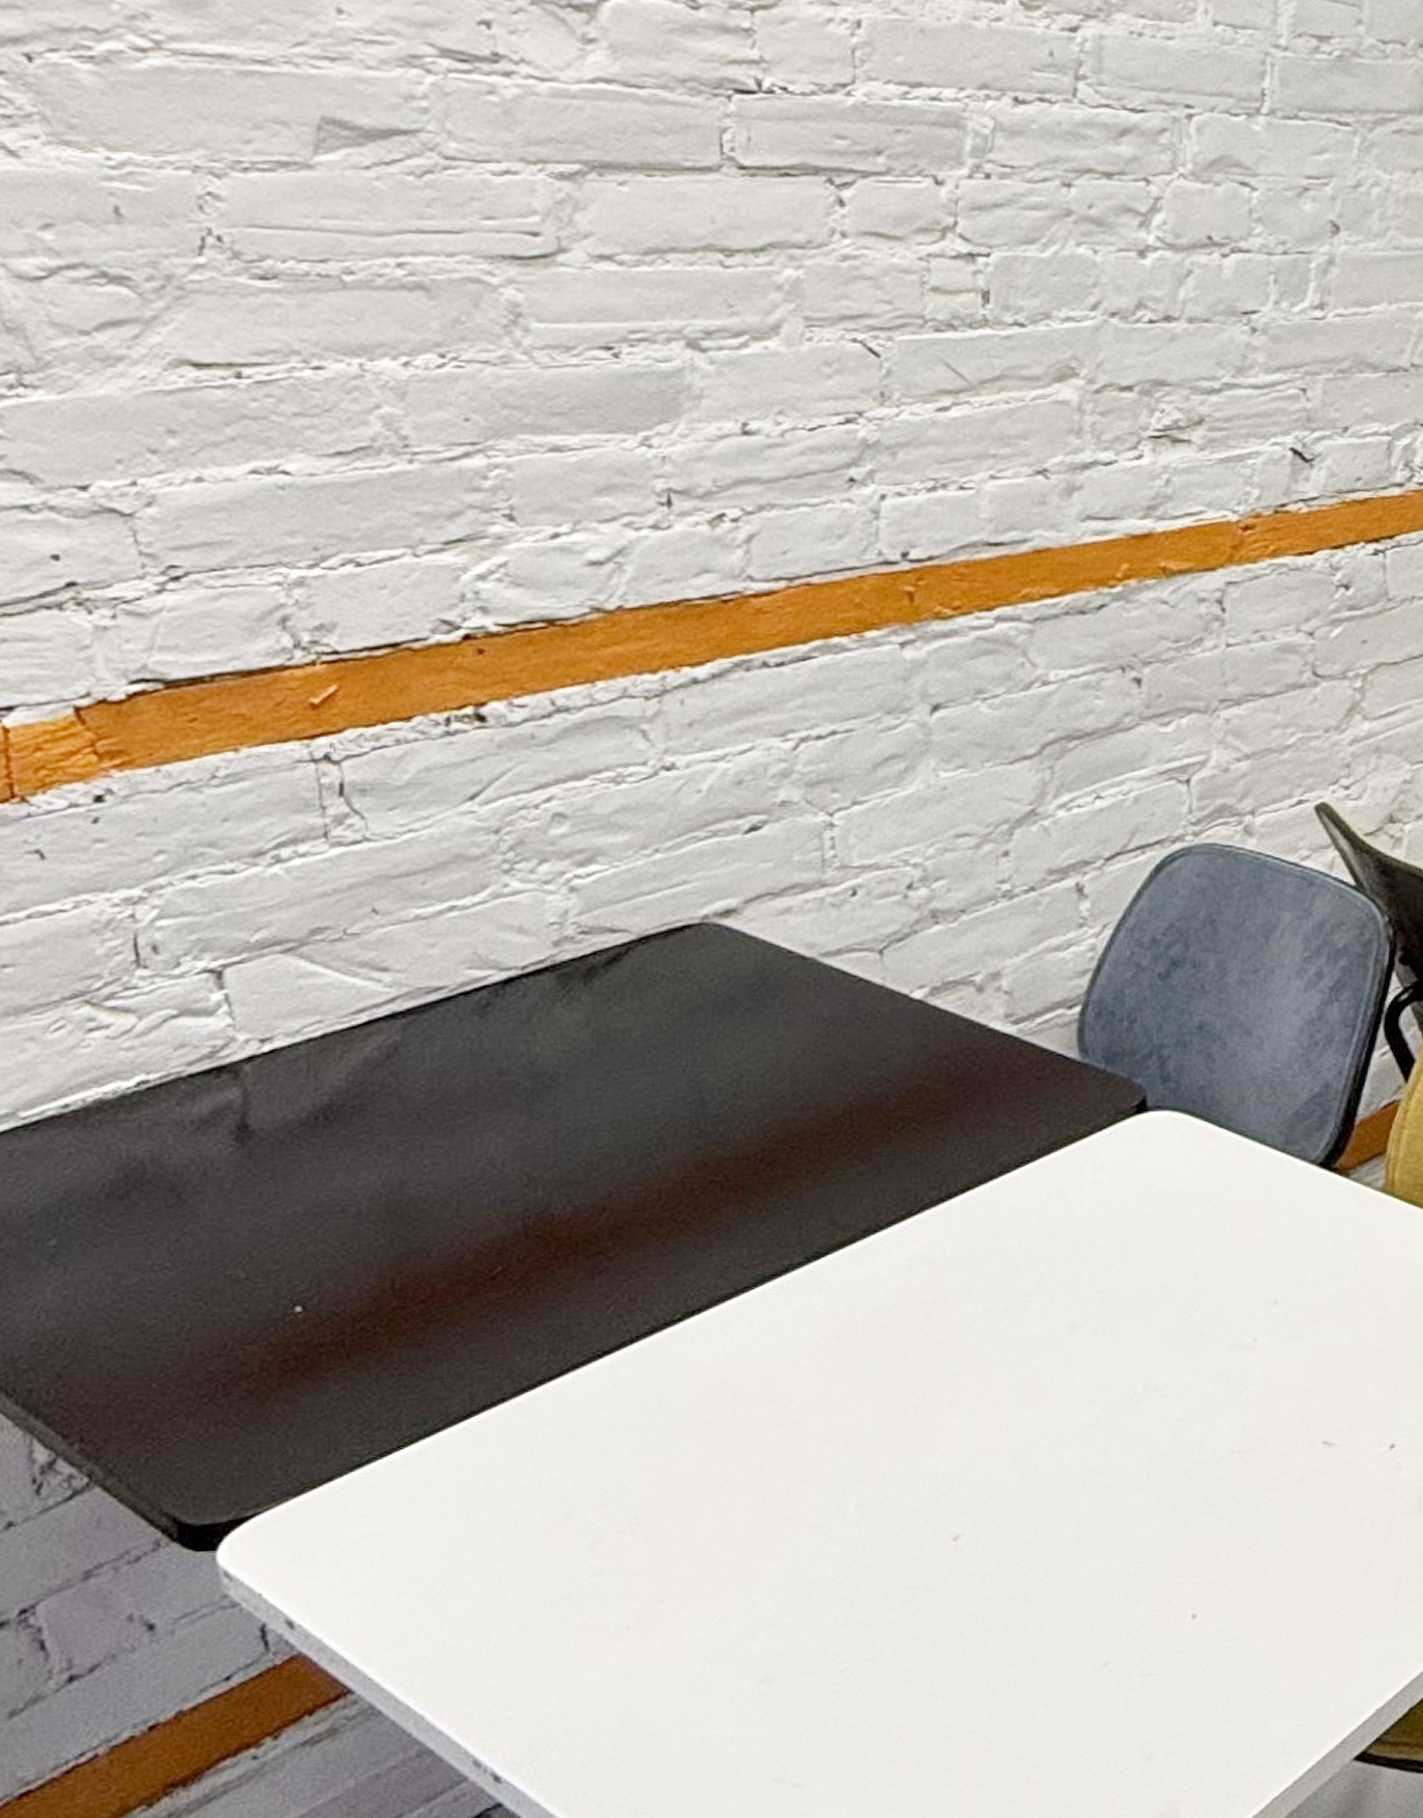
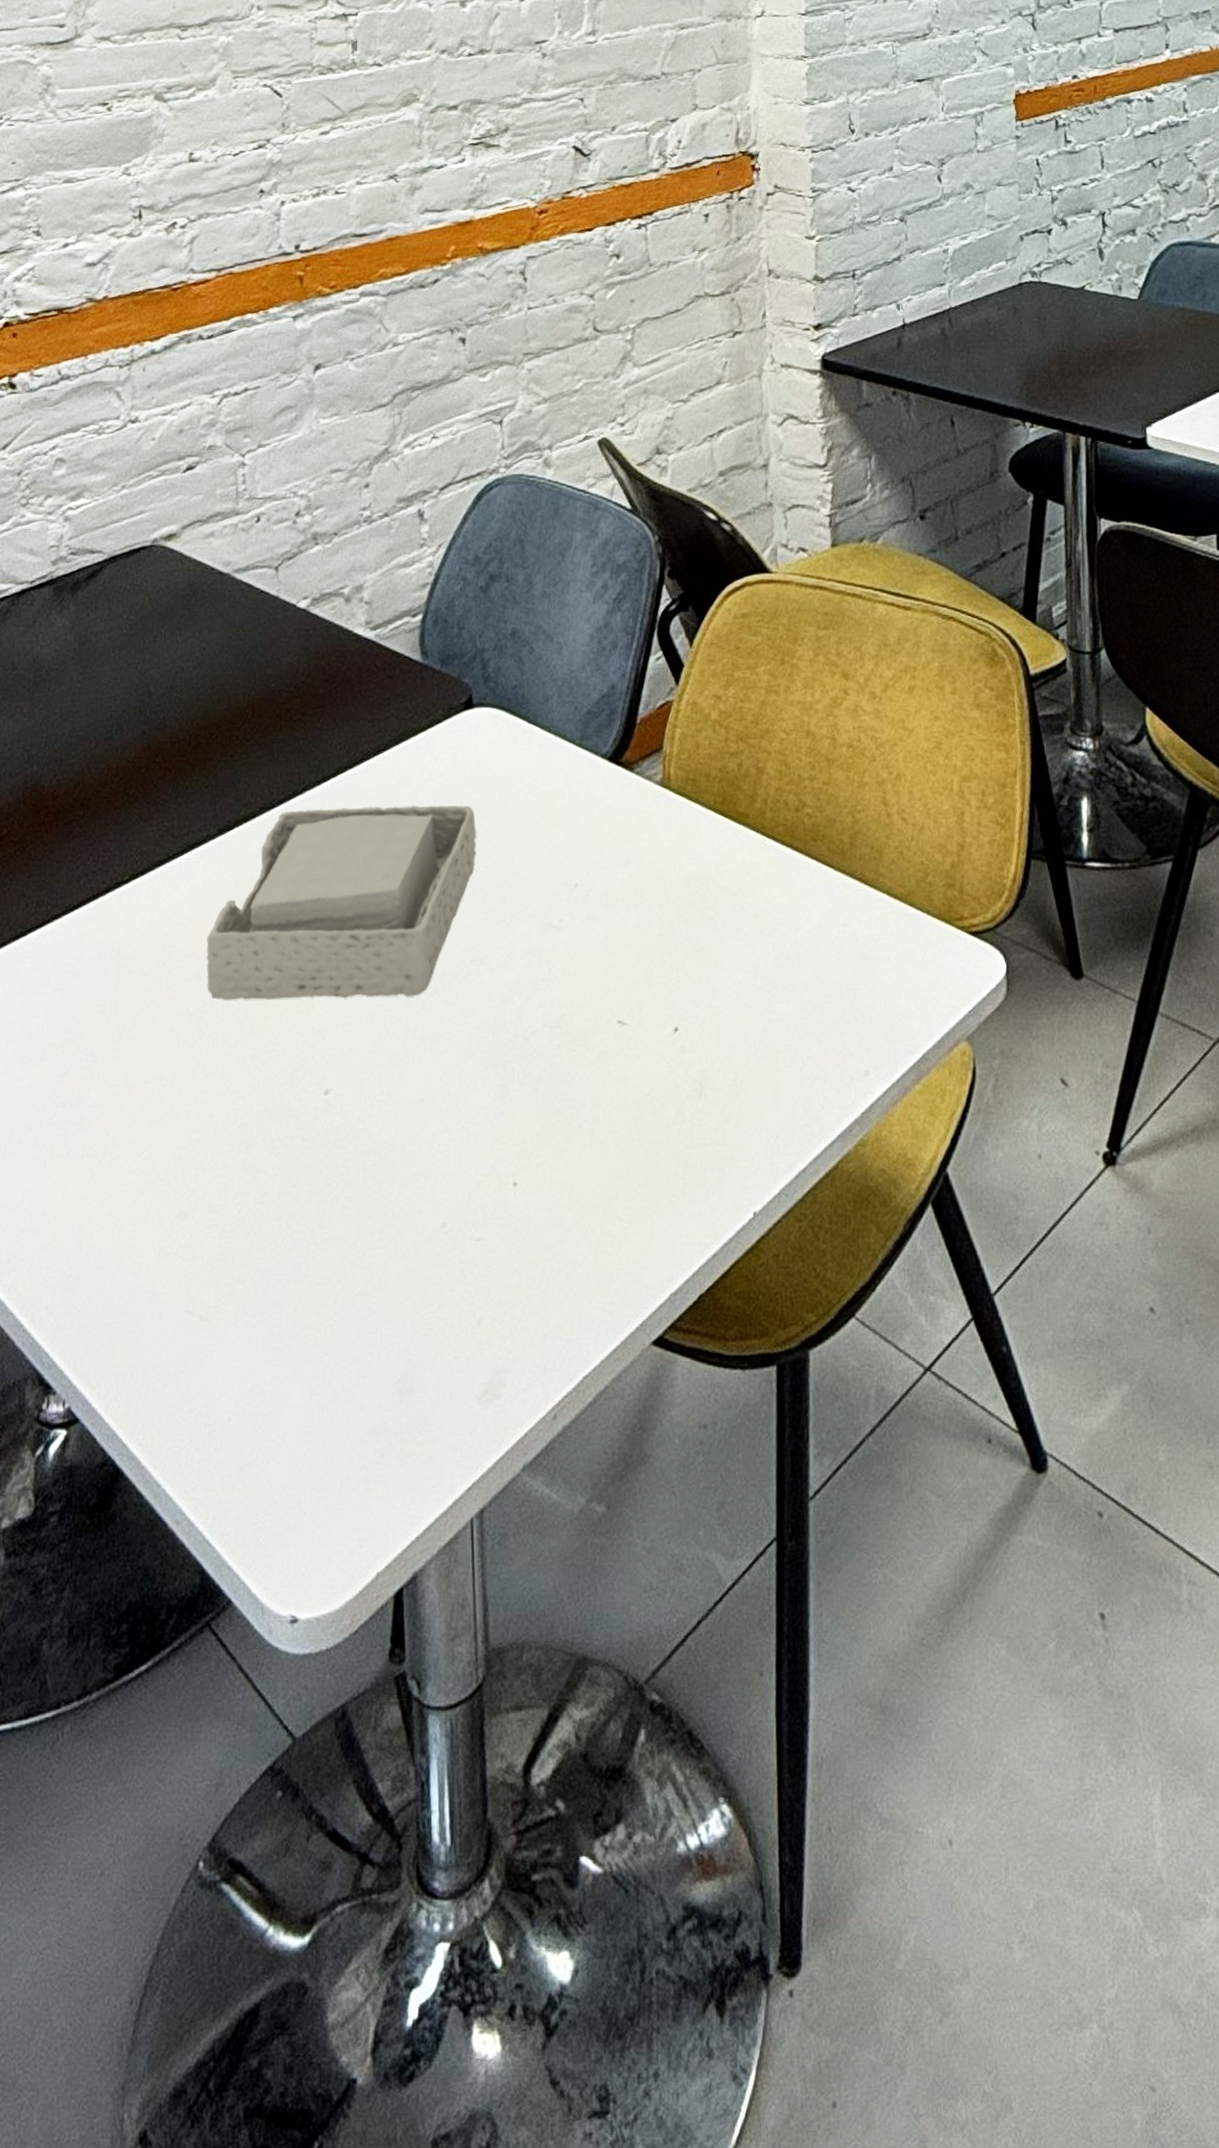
napkin holder: none [792,1220,1151,1447] -> present [207,805,477,1000]

